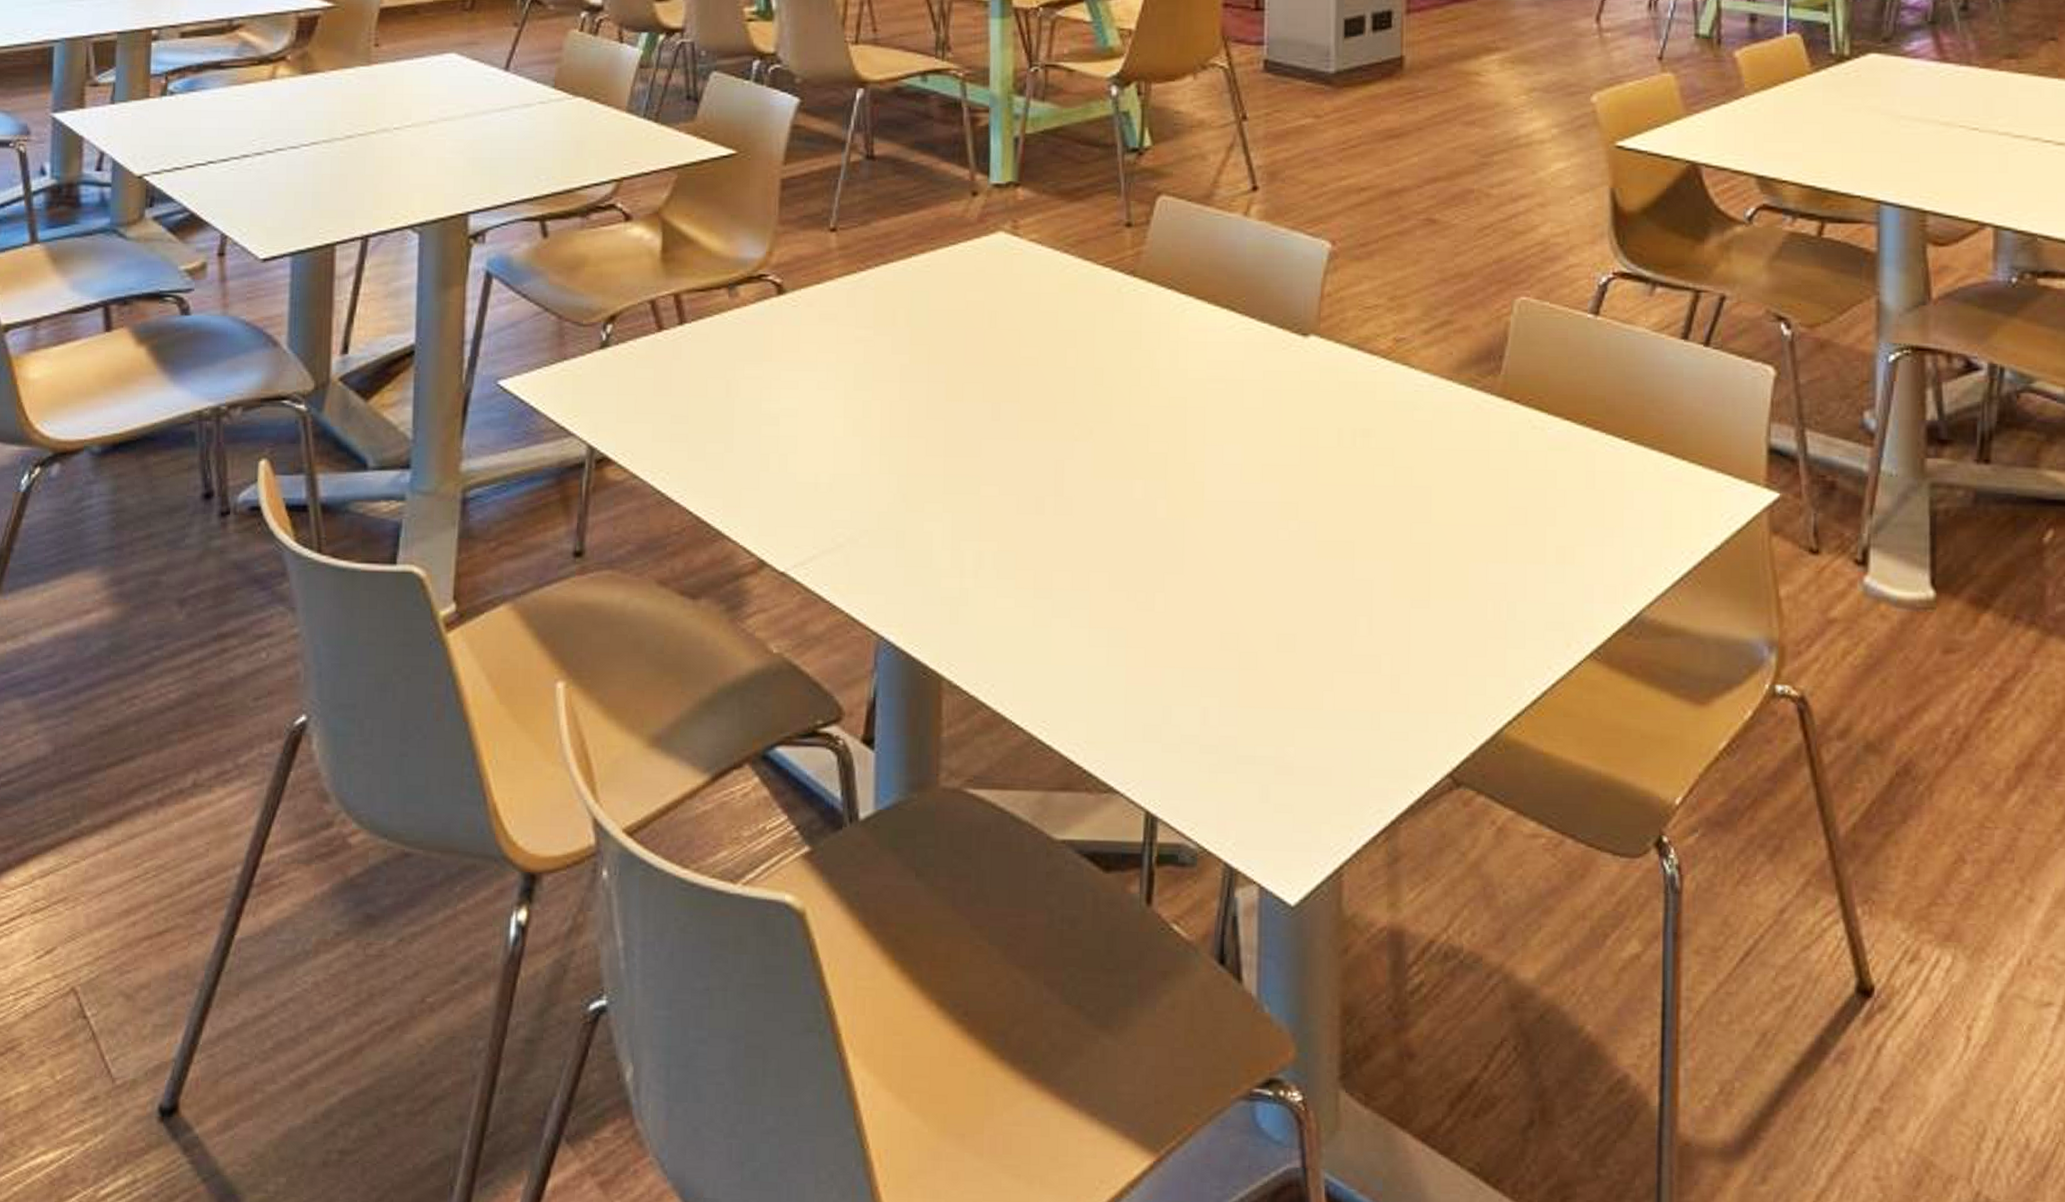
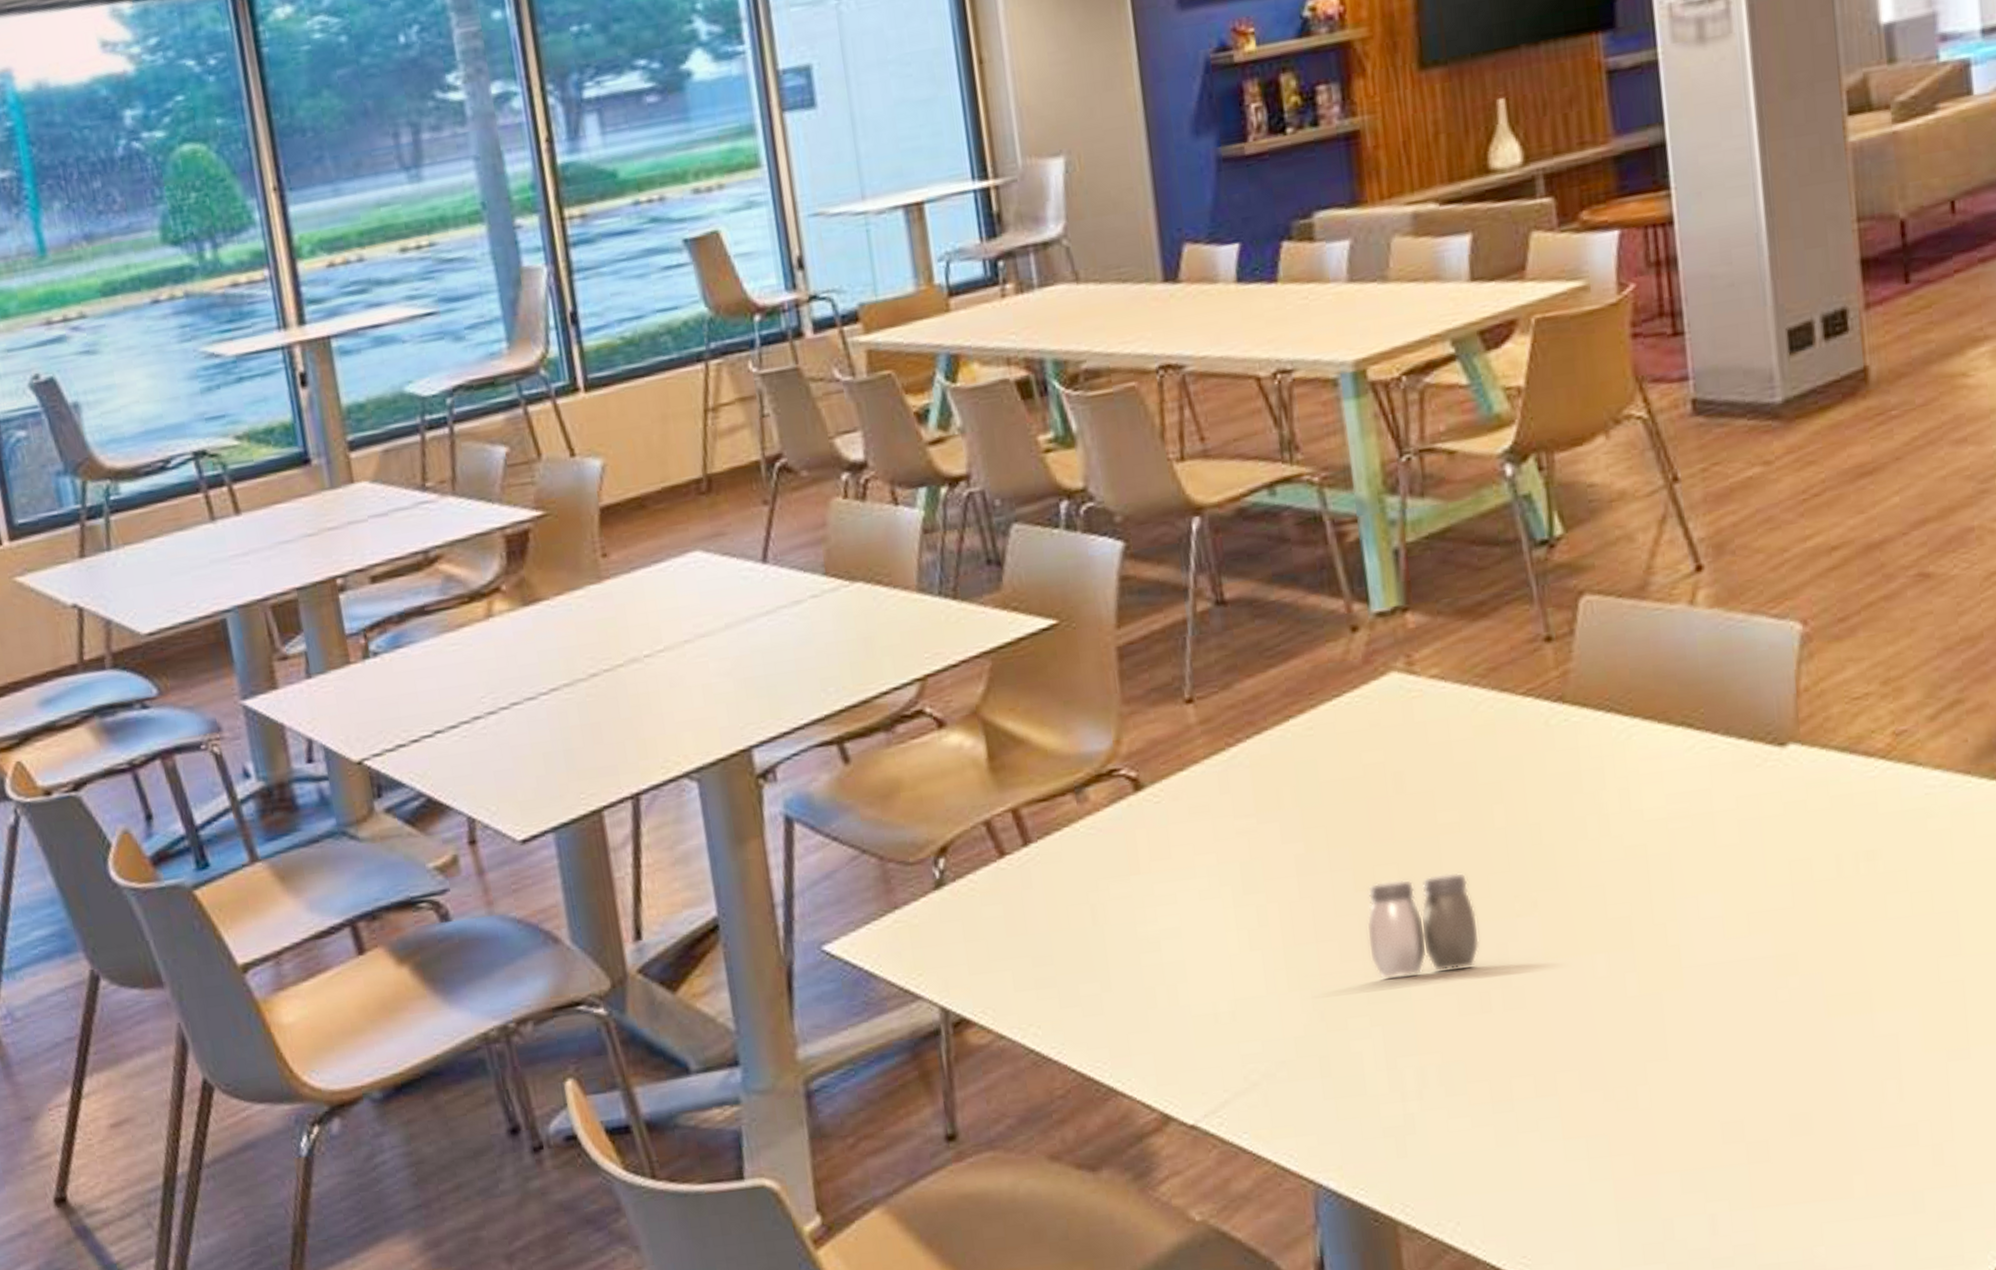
salt and pepper shaker: none [950,395,1043,477] -> present [1366,871,1480,980]

